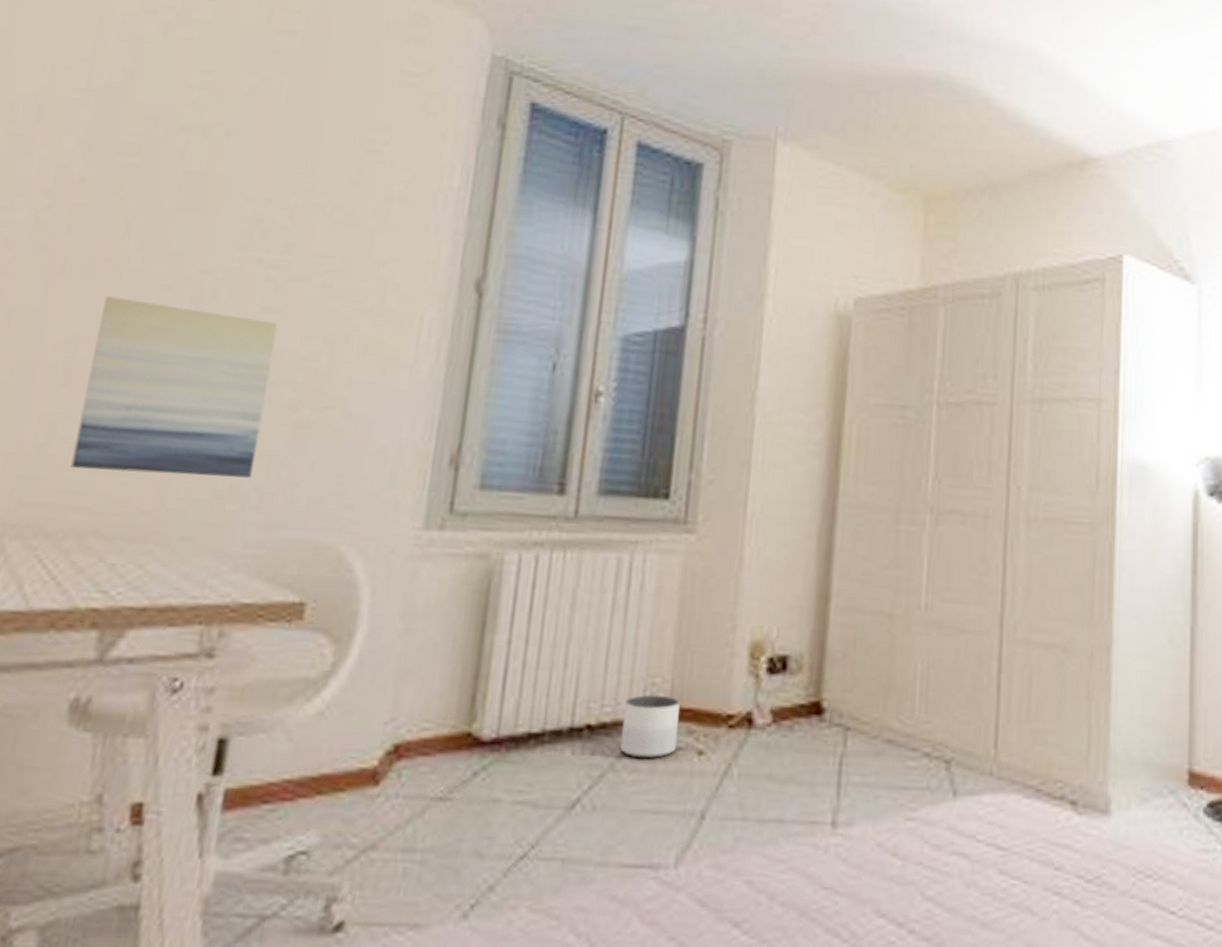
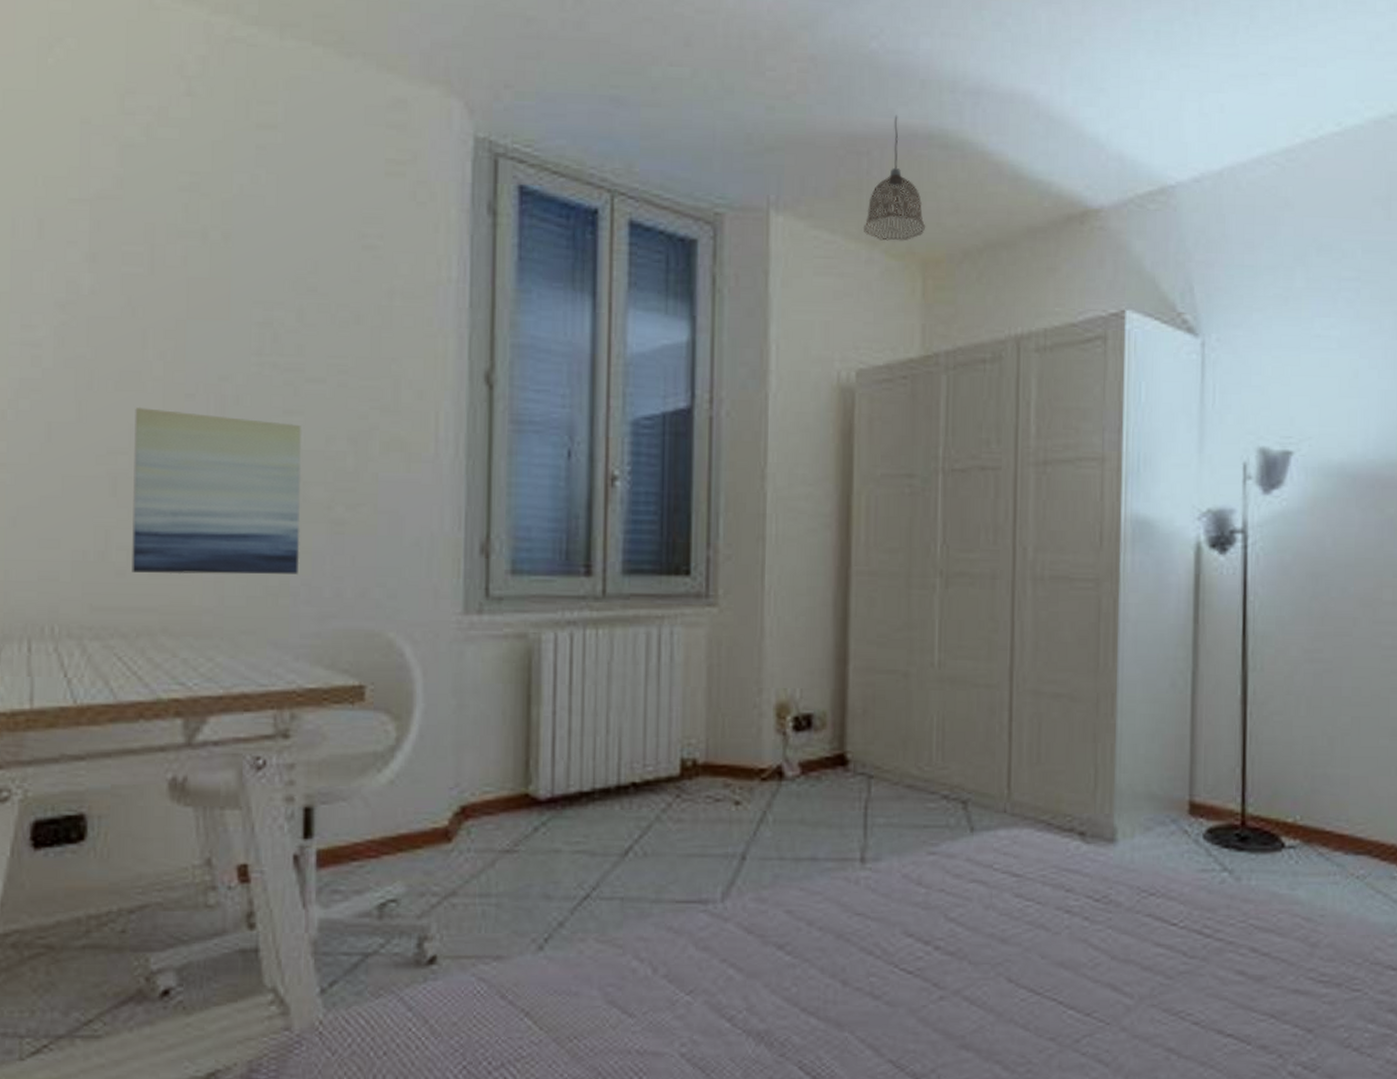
planter: present [619,695,680,759] -> none [663,755,716,810]
pendant lamp: none [868,60,930,177] -> present [863,115,926,241]

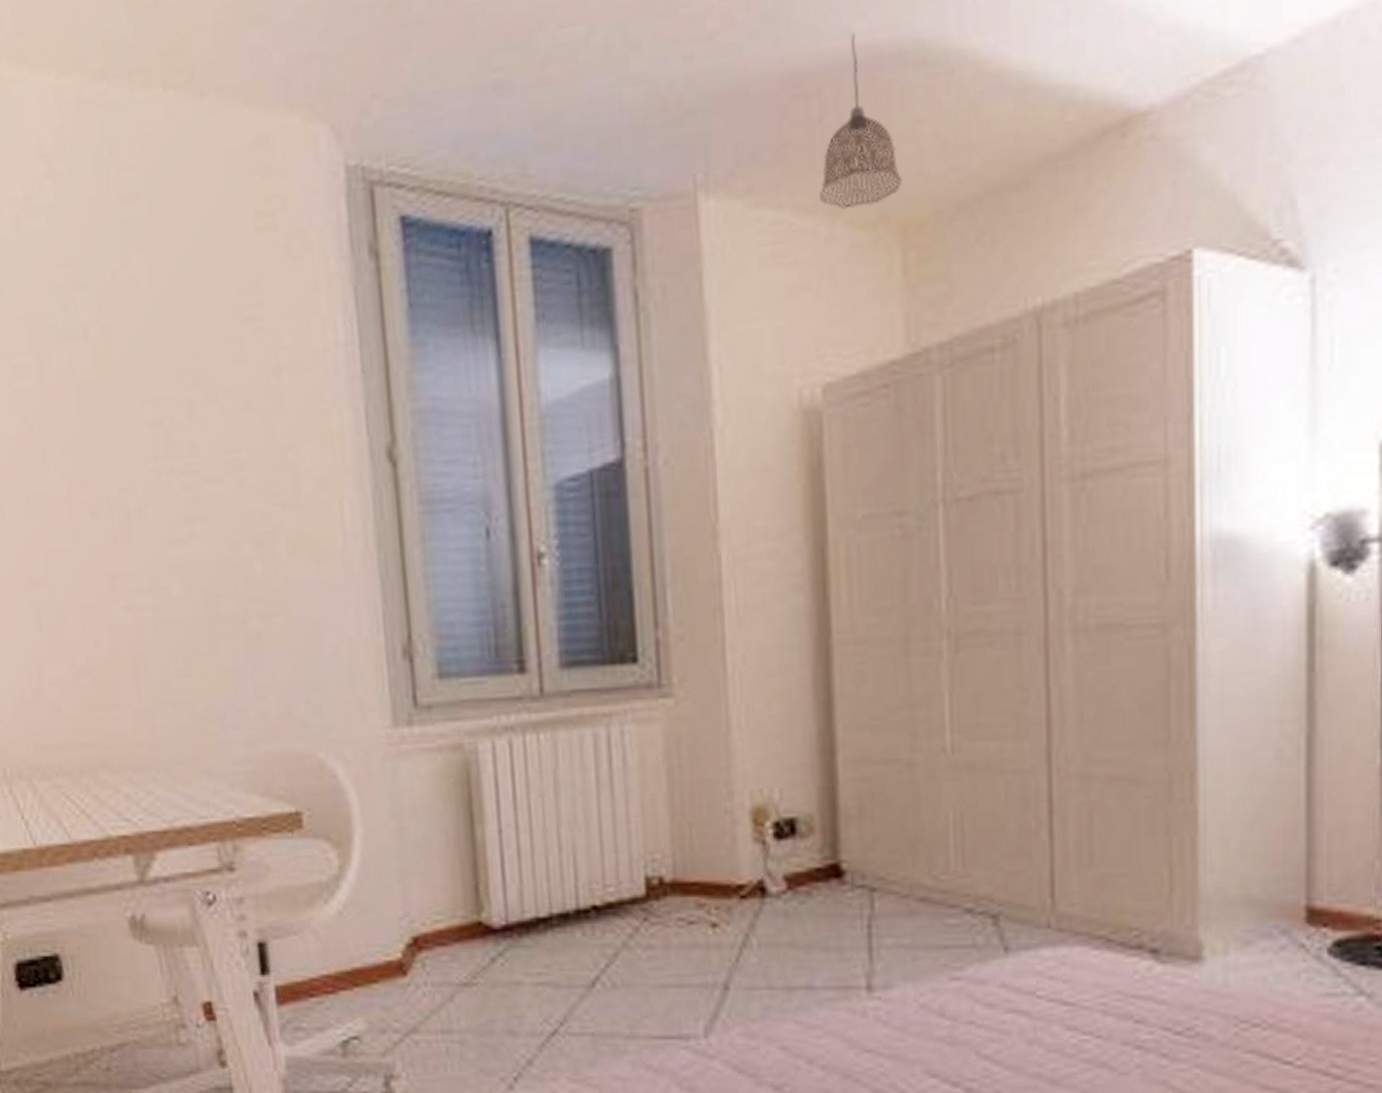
wall art: present [132,407,302,575] -> none [46,531,222,707]

